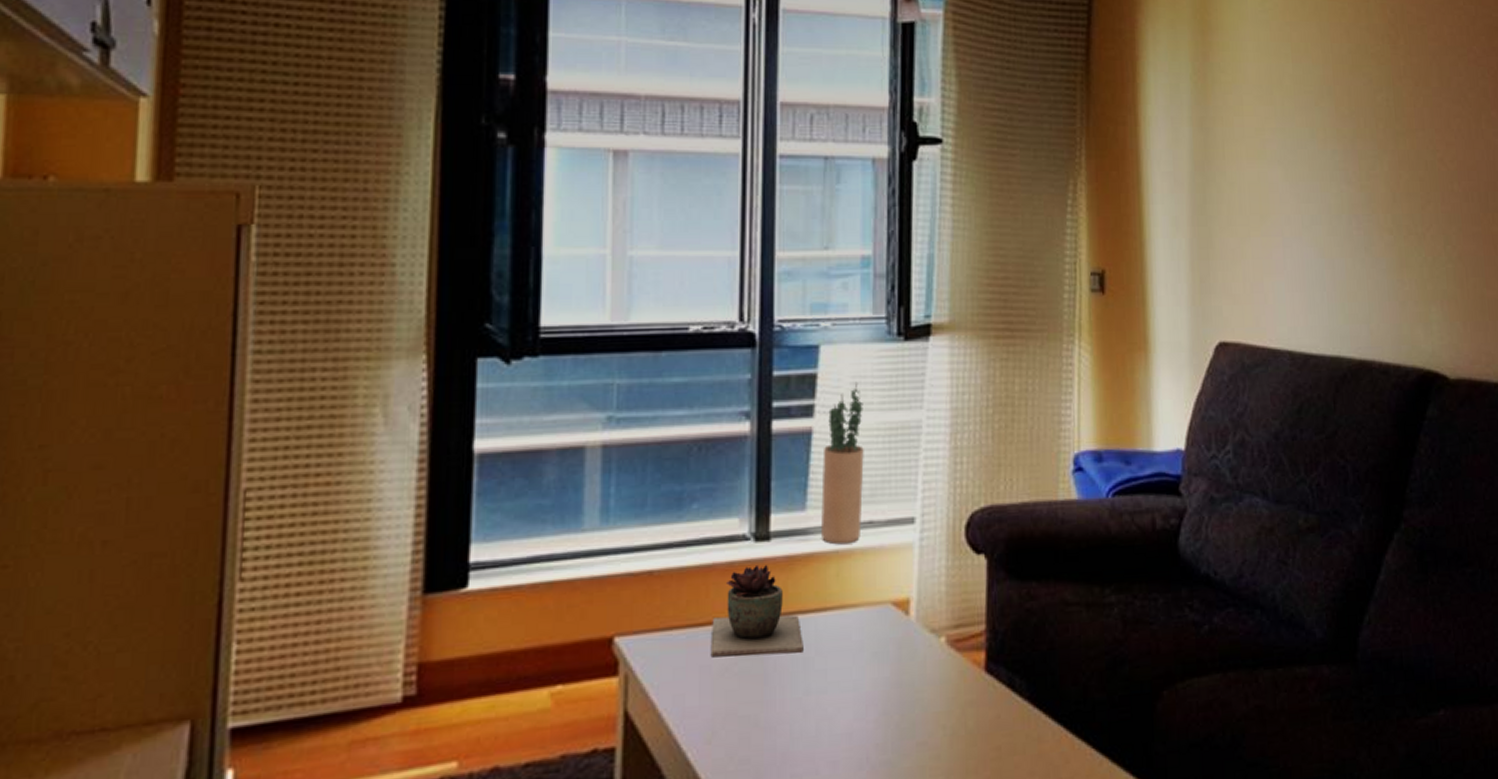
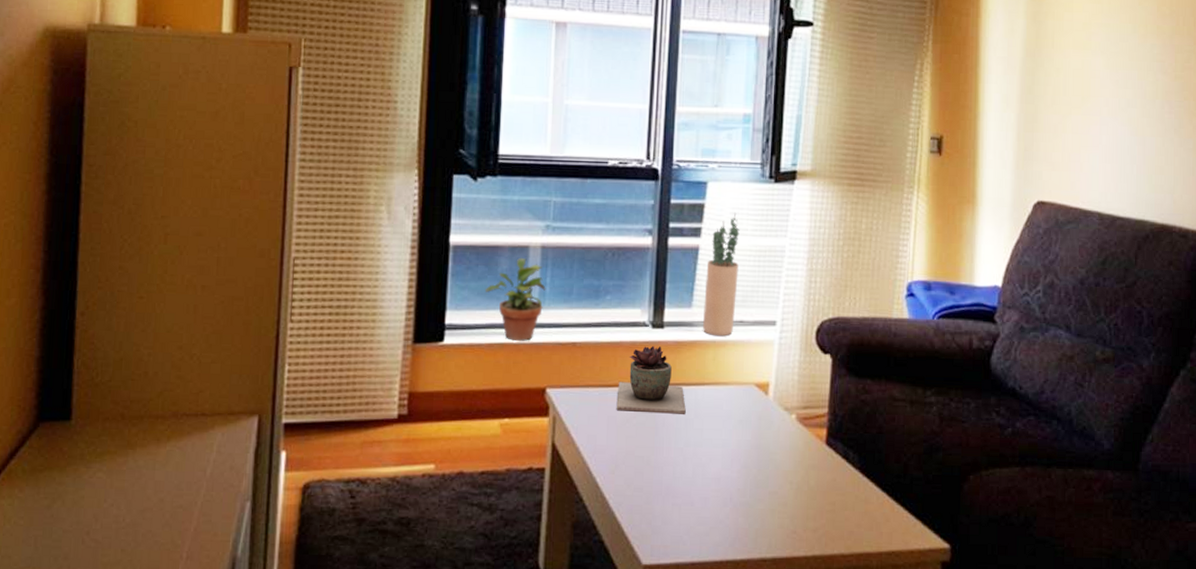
potted plant: none [524,462,610,578] -> present [484,257,546,342]

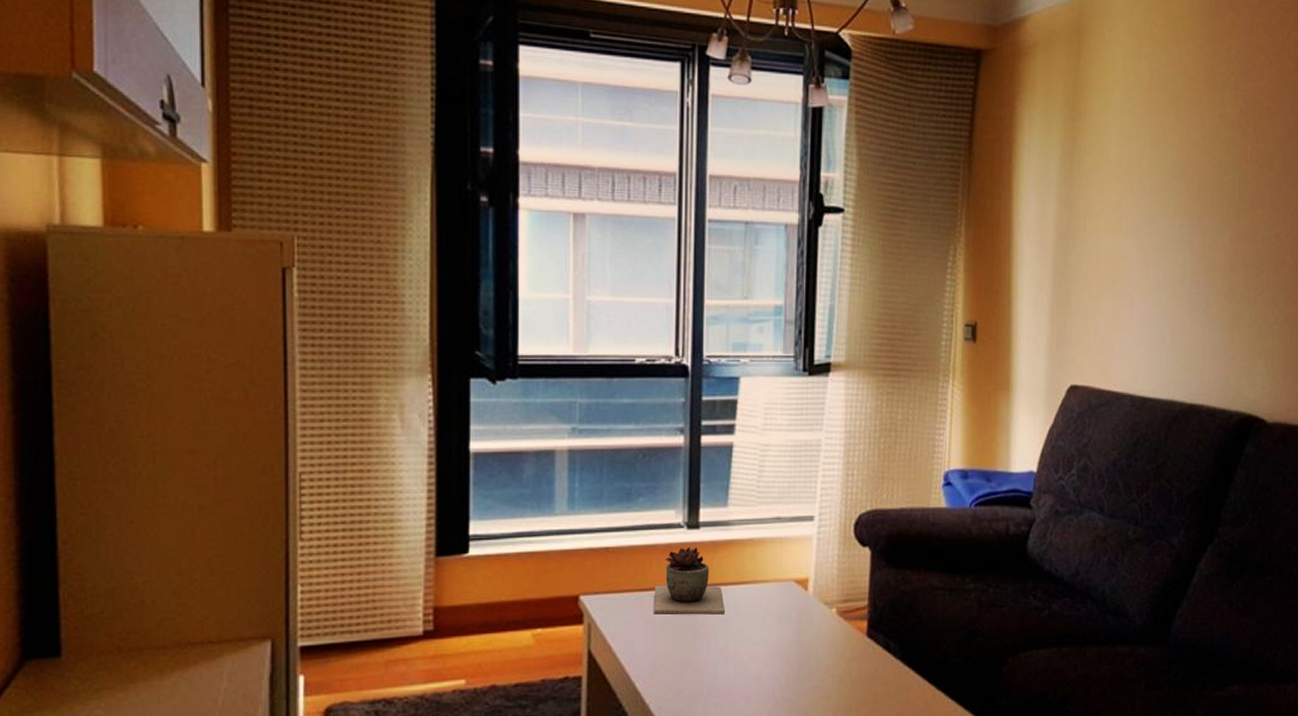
potted plant: present [484,257,546,342] -> none [510,462,575,550]
vase: present [703,212,740,337] -> none [740,407,774,534]

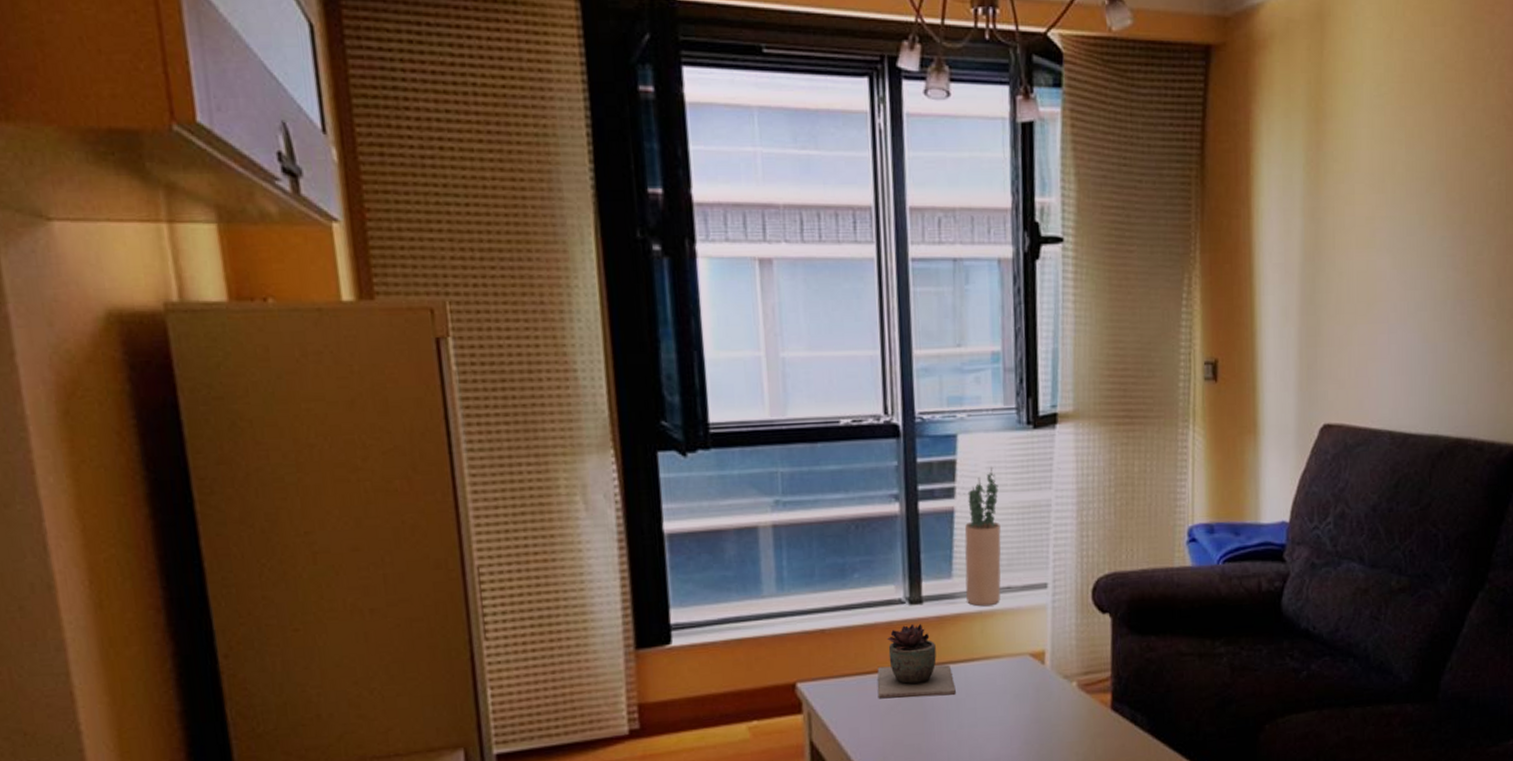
vase: none [740,407,774,534] -> present [964,466,1001,607]

